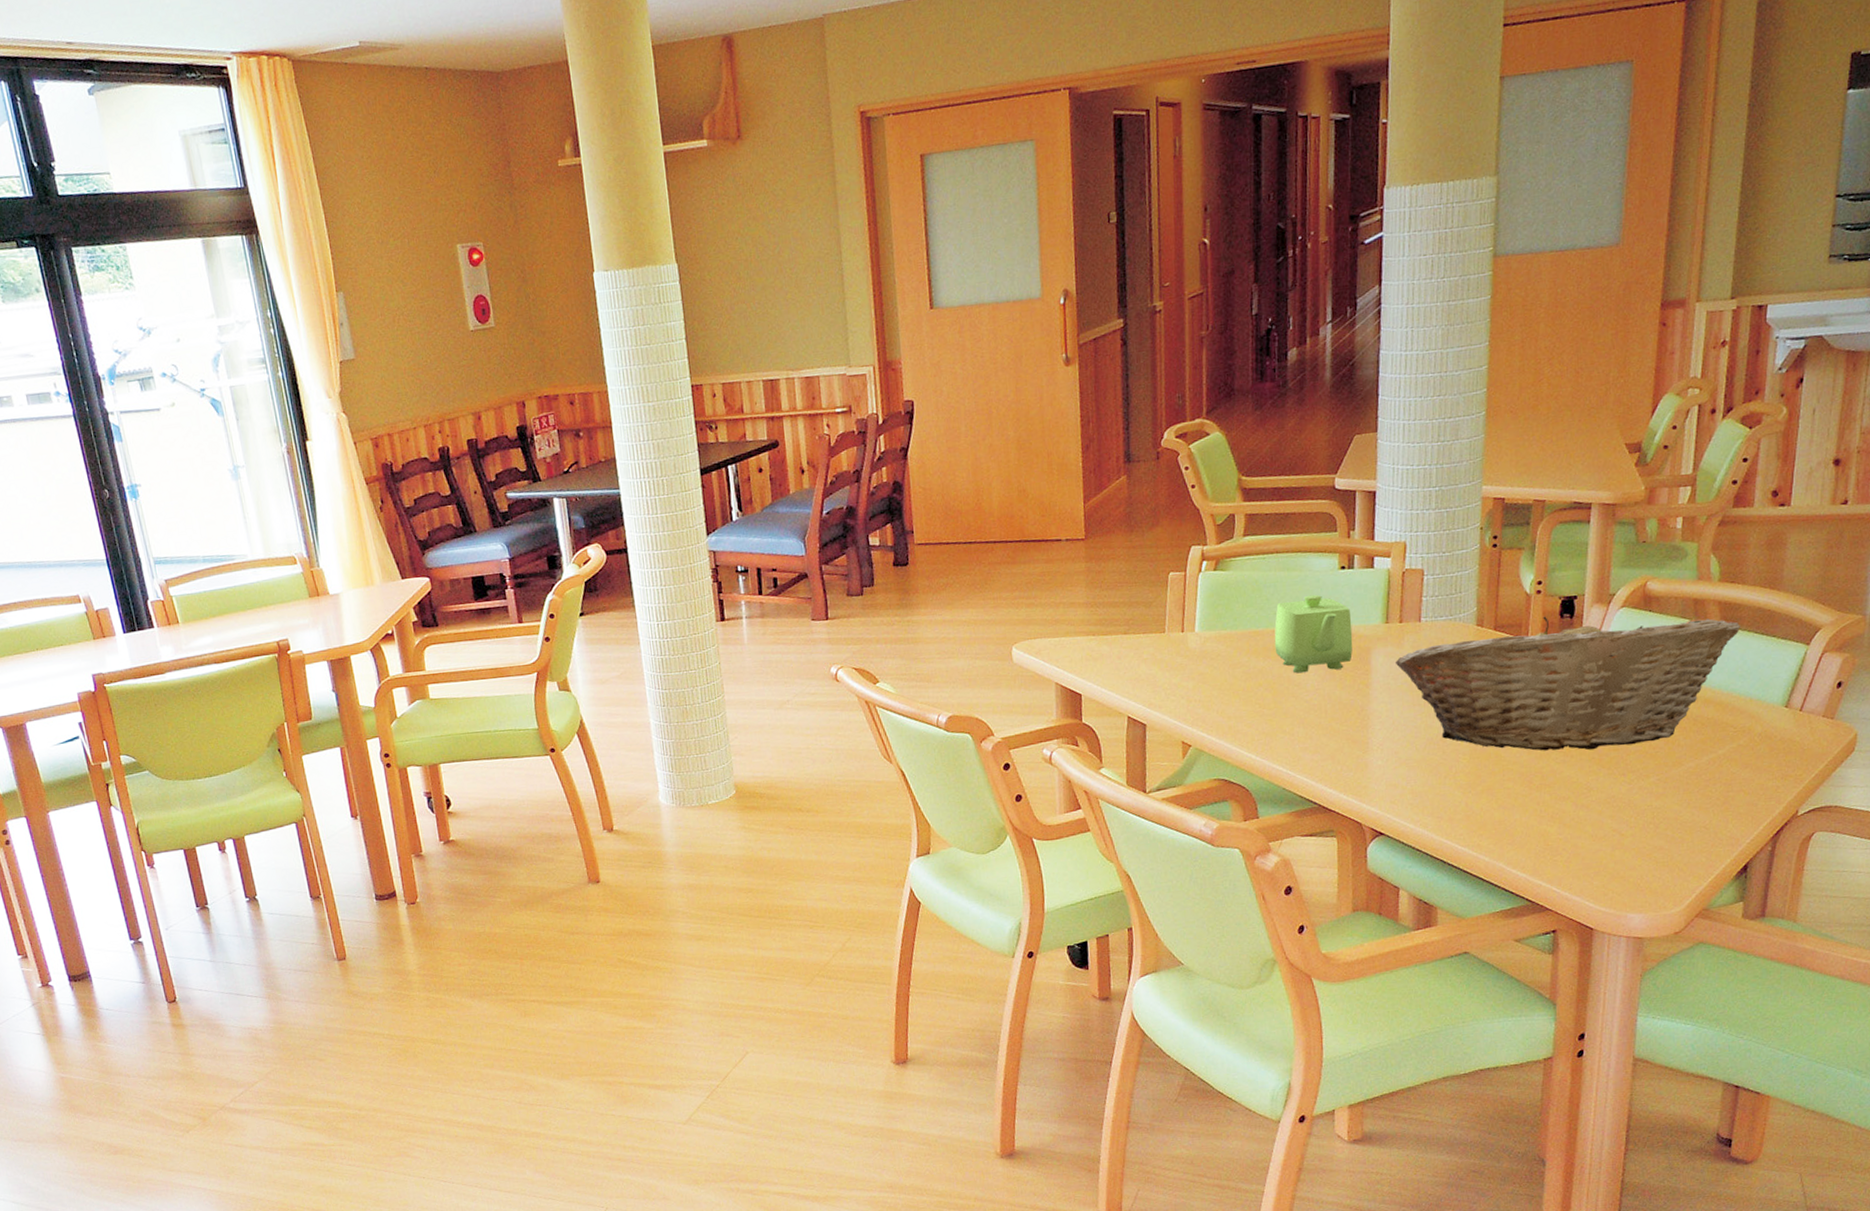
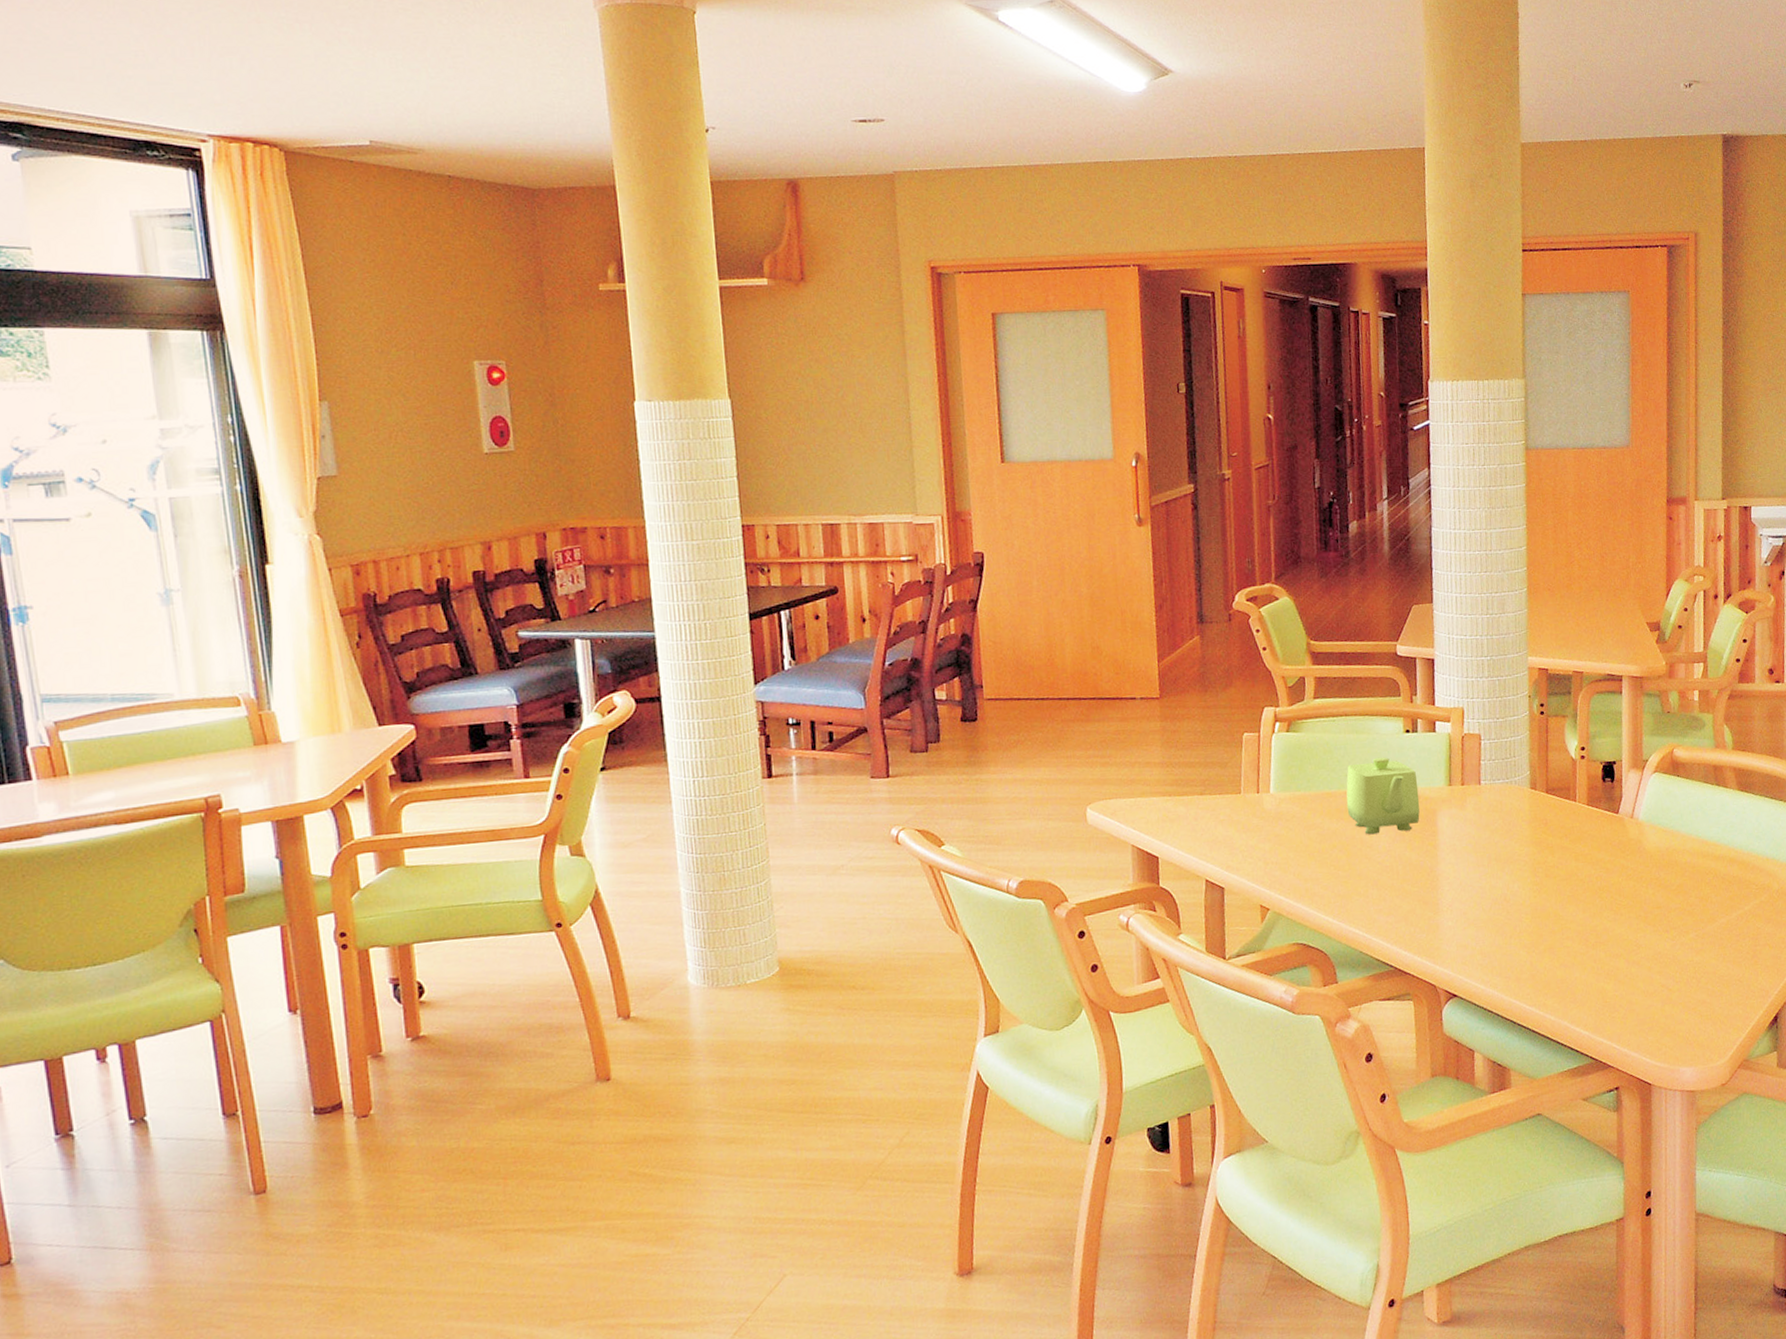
fruit basket: present [1395,616,1740,751] -> none [1459,780,1753,910]

